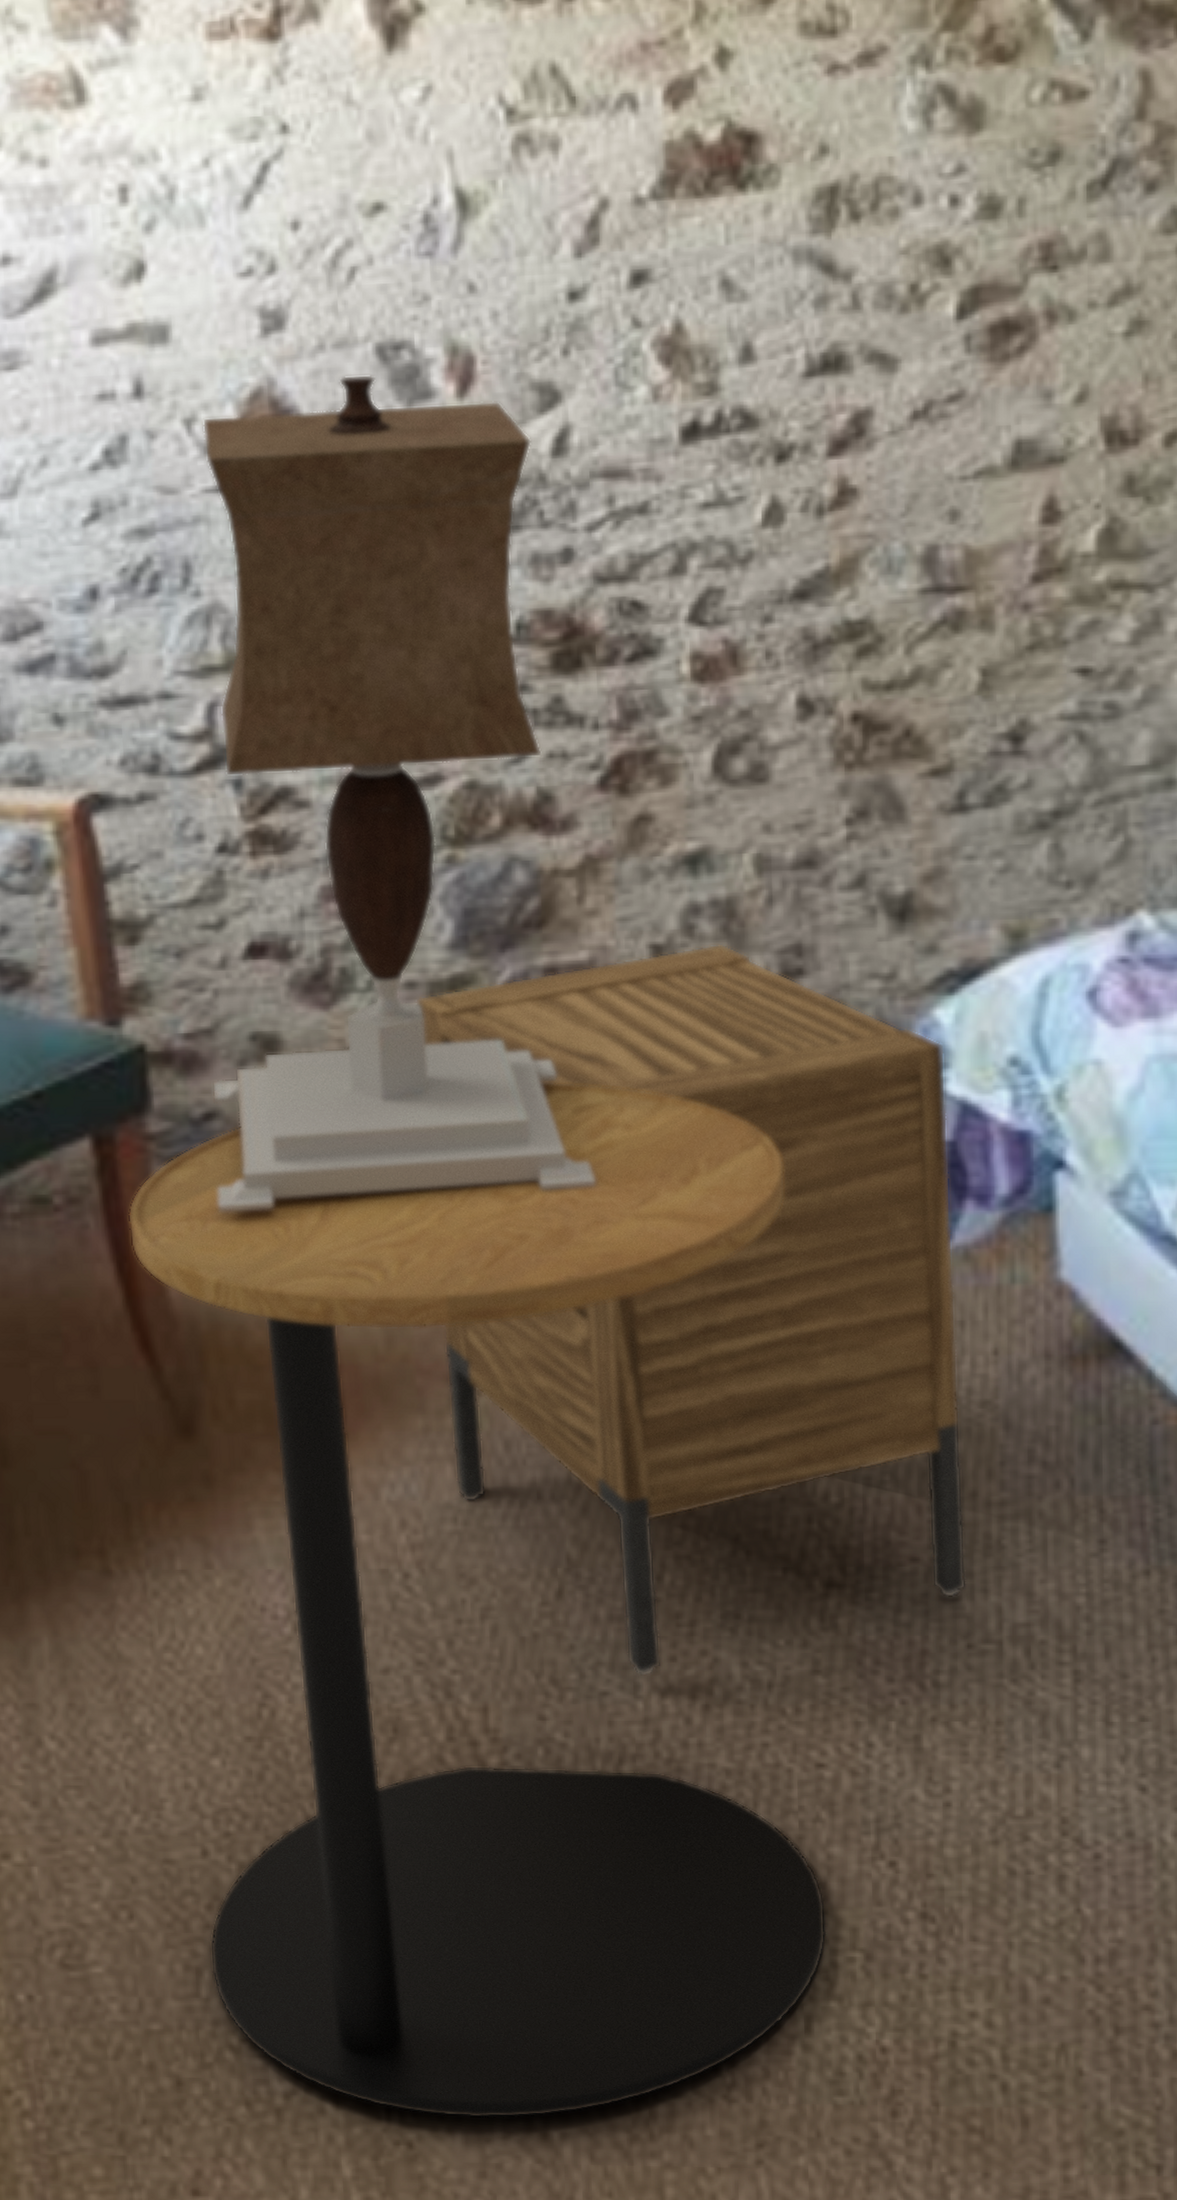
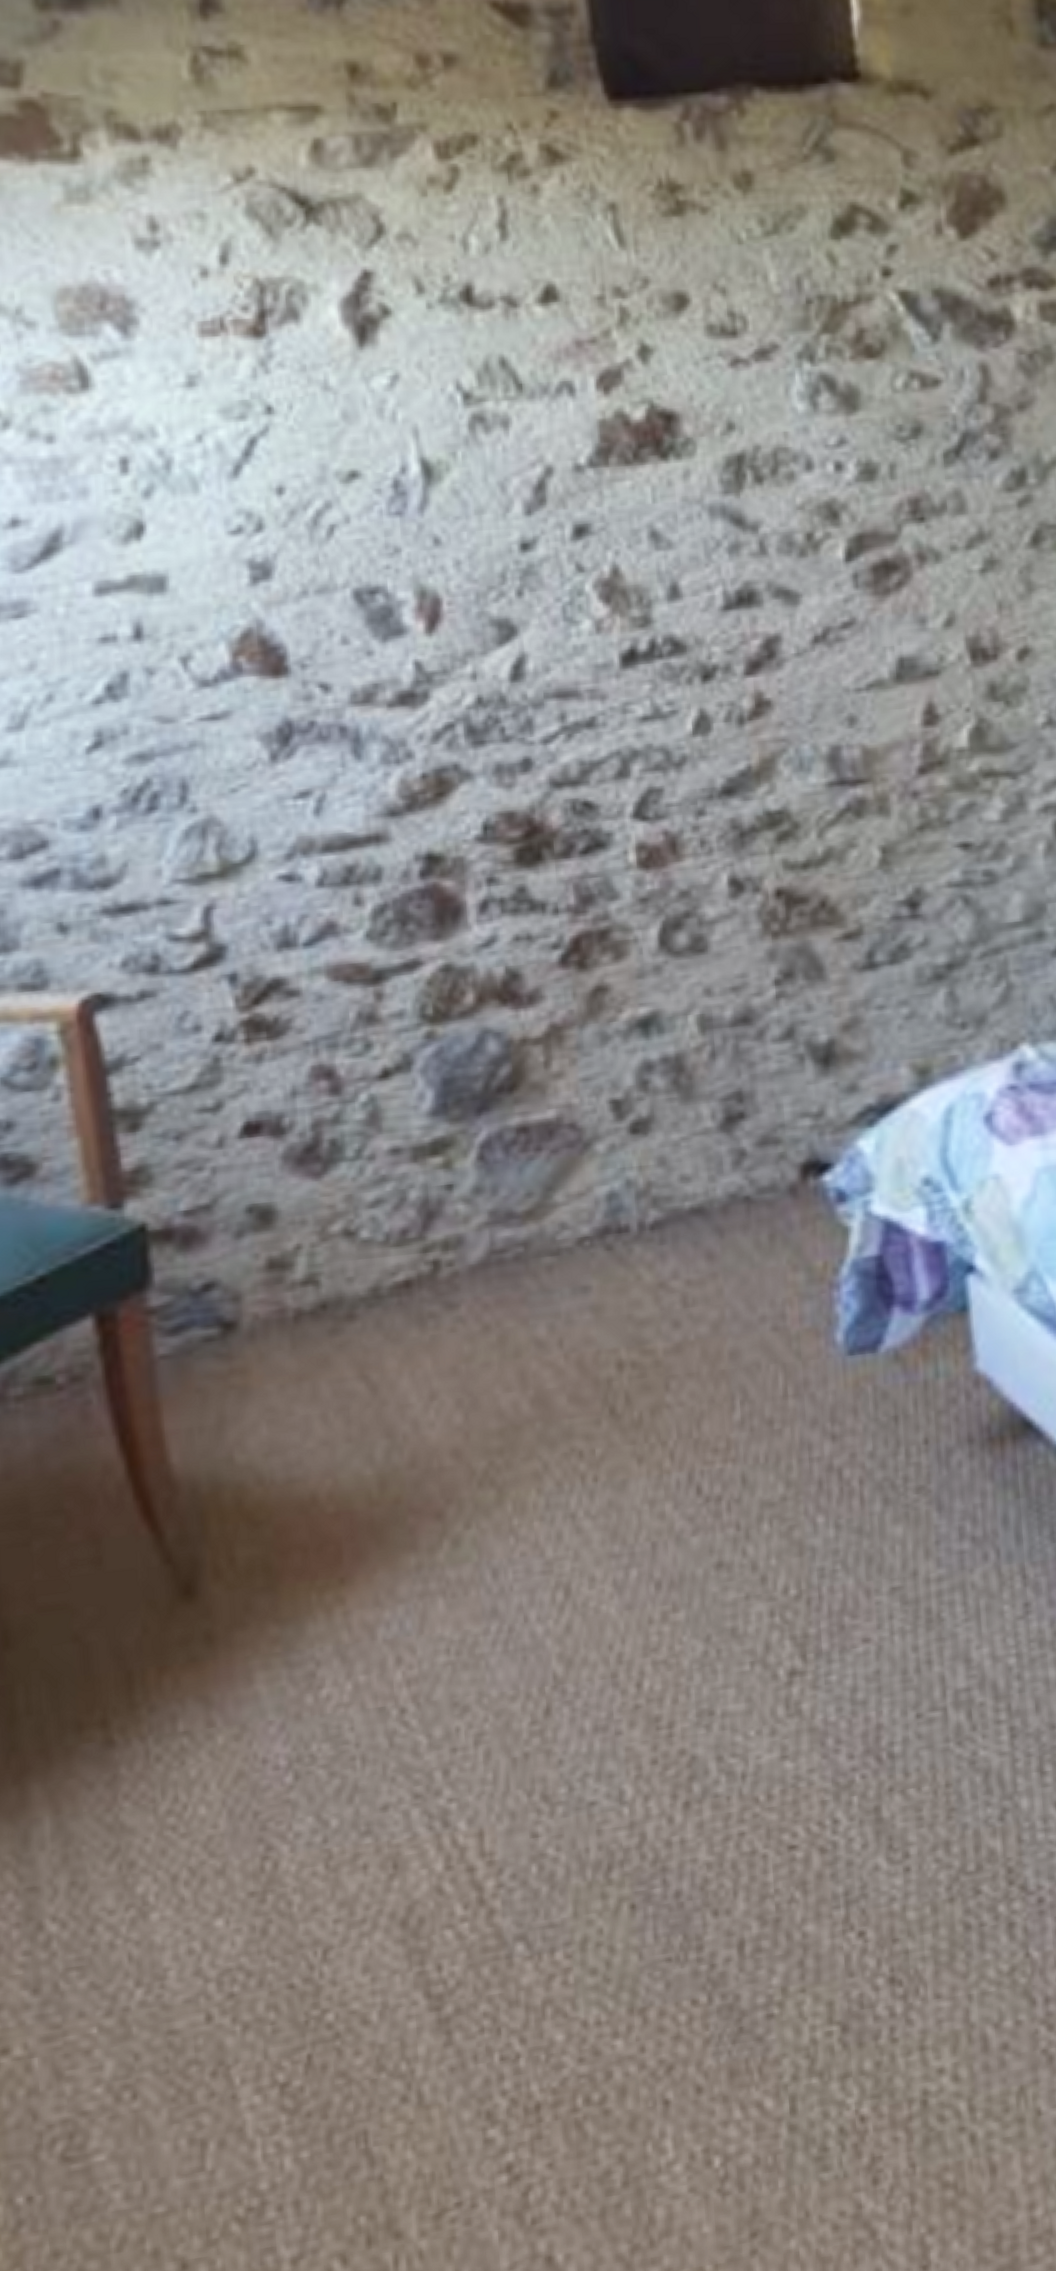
side table: present [127,1083,827,2119] -> none [129,1229,806,2258]
table lamp: present [202,374,596,1212] -> none [197,615,569,1377]
nightstand: present [414,943,966,1677] -> none [399,1095,913,1783]

